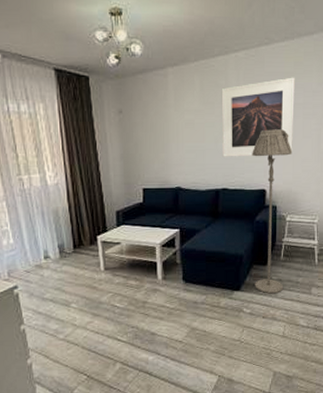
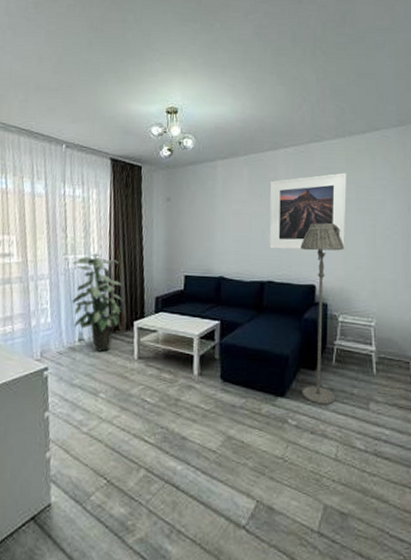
indoor plant: none [28,171,85,267] -> present [72,253,123,352]

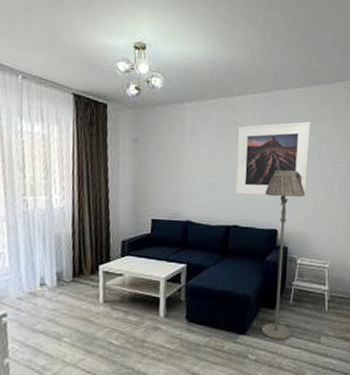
indoor plant: present [72,253,123,352] -> none [32,194,88,296]

